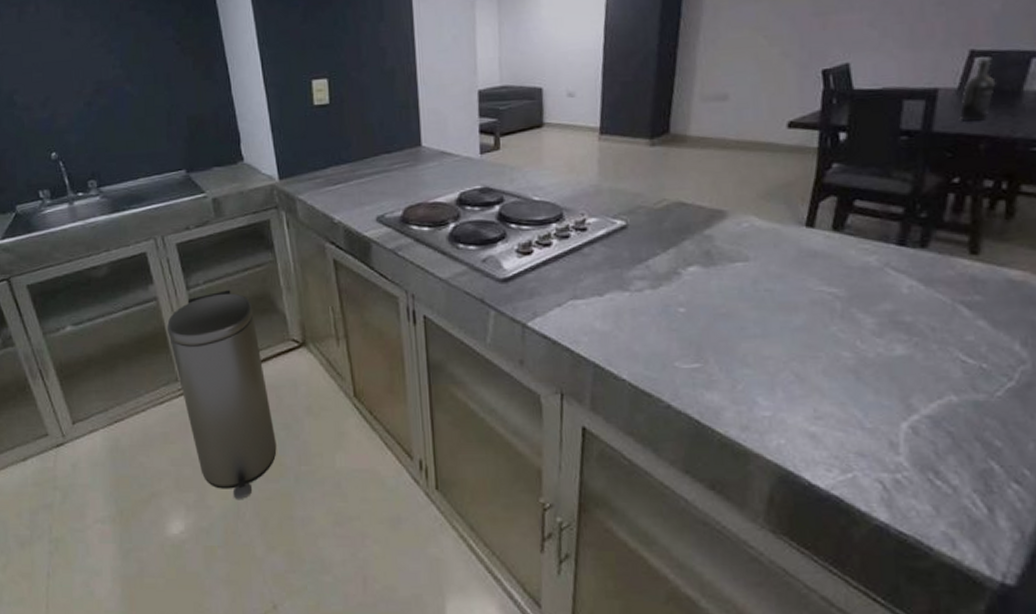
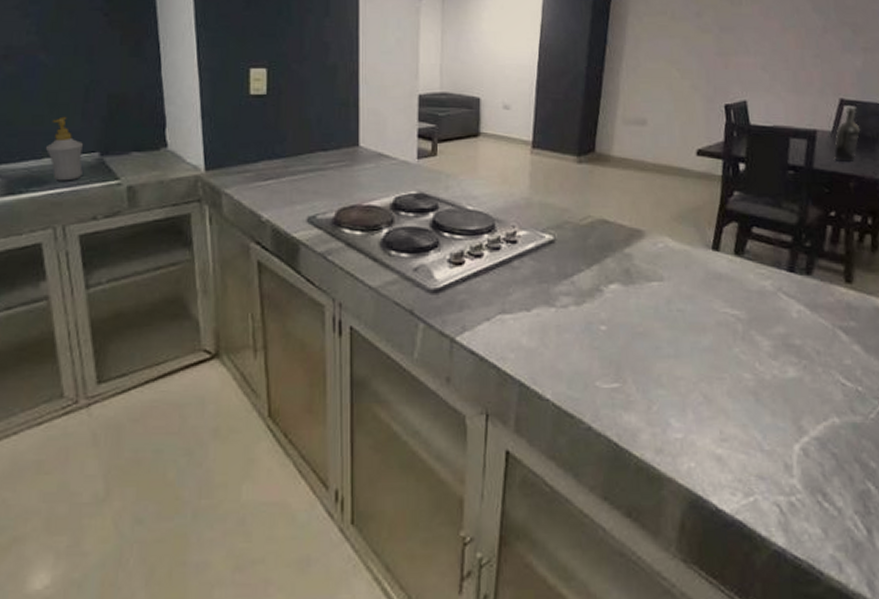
soap bottle: none [139,140,173,199] -> present [45,116,84,183]
pedal bin: present [167,290,277,500] -> none [57,291,175,544]

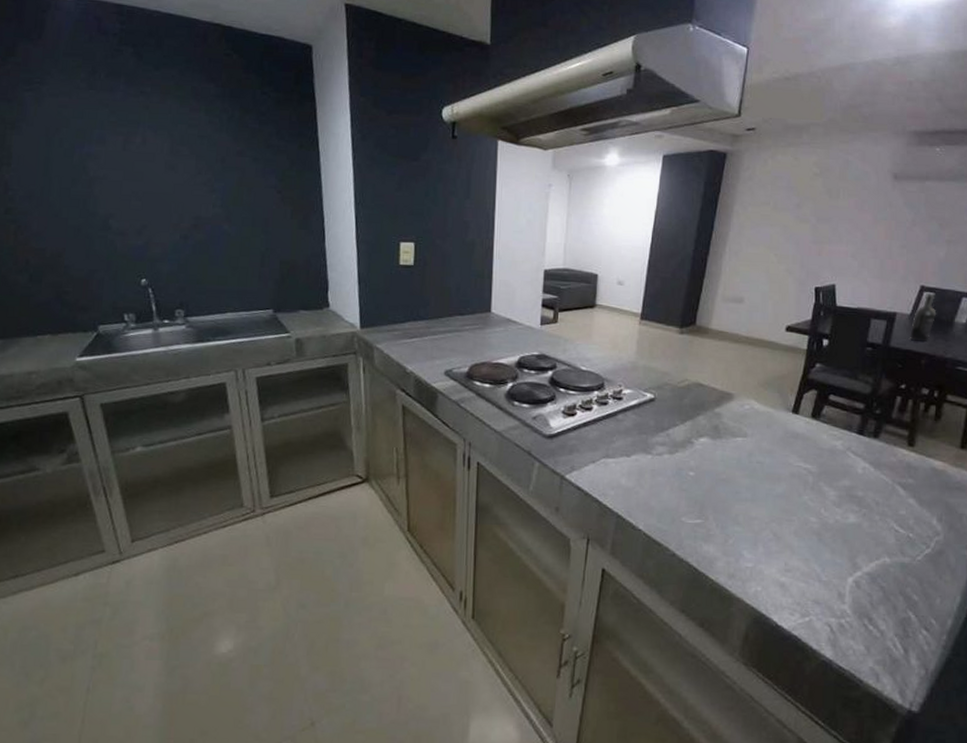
soap bottle: present [45,116,84,183] -> none [228,278,260,334]

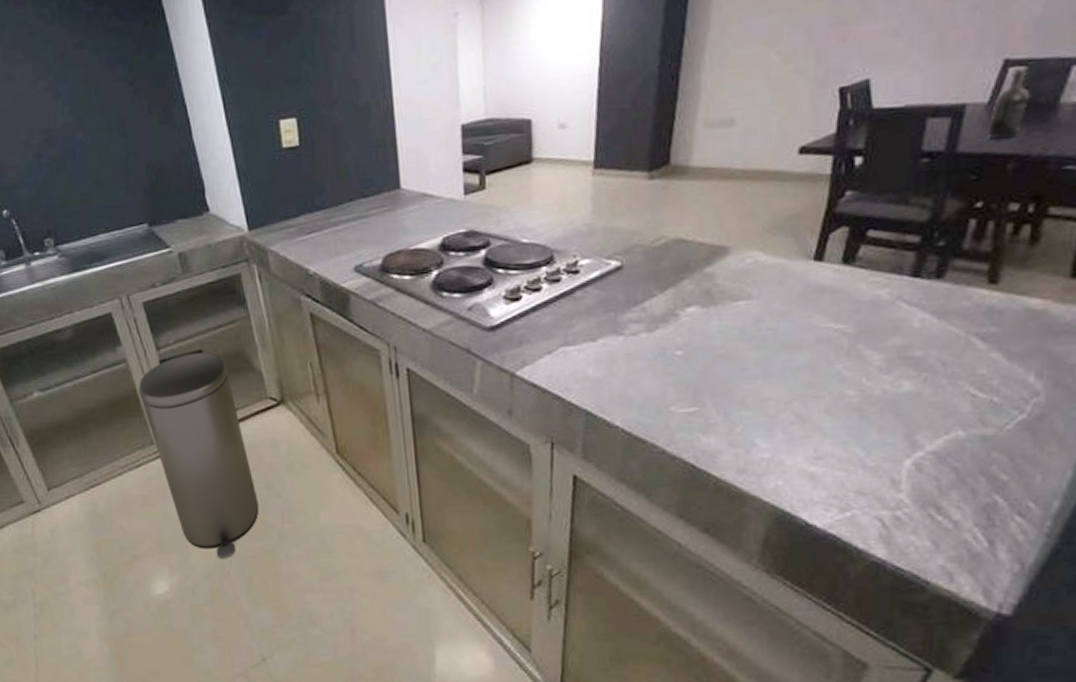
pedal bin: none [238,425,331,622] -> present [138,349,259,560]

